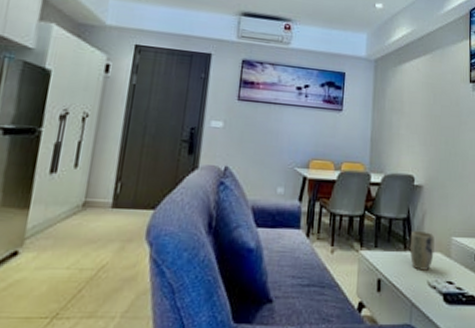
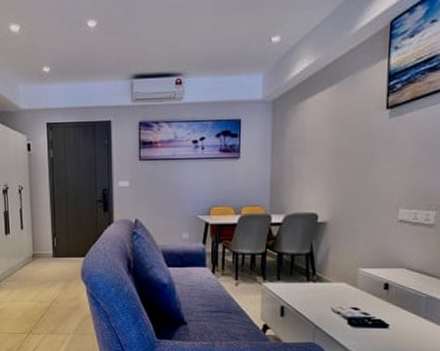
plant pot: present [409,230,435,271] -> none [313,263,340,299]

